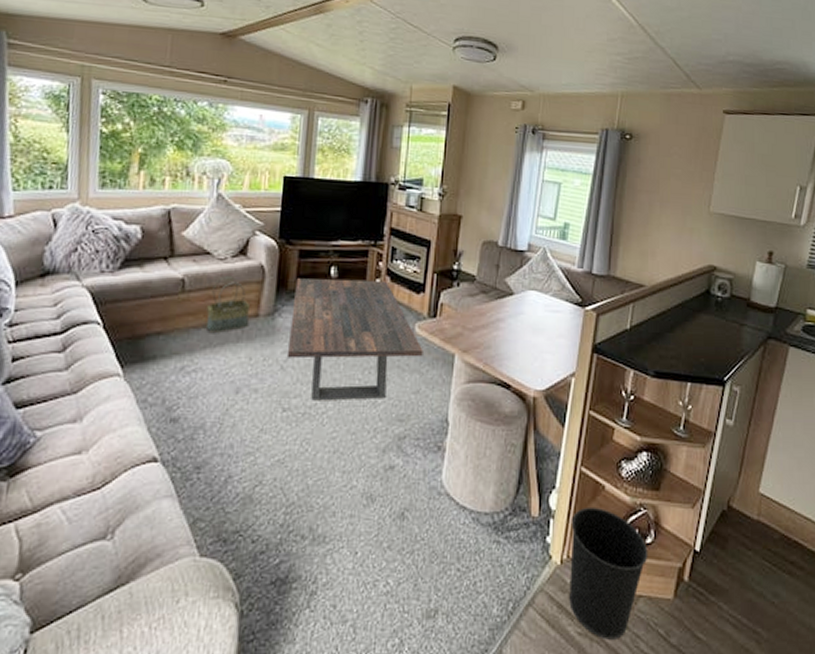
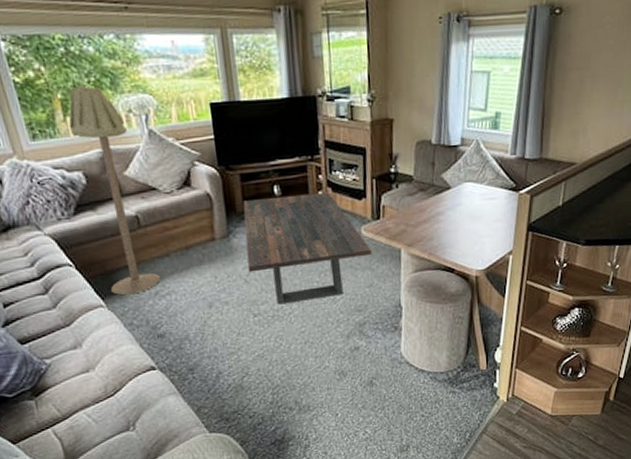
floor lamp: none [133,143,196,366] -> present [68,85,161,296]
basket: present [207,276,251,333] -> none [165,208,207,260]
wastebasket: present [569,507,648,640] -> none [514,356,580,449]

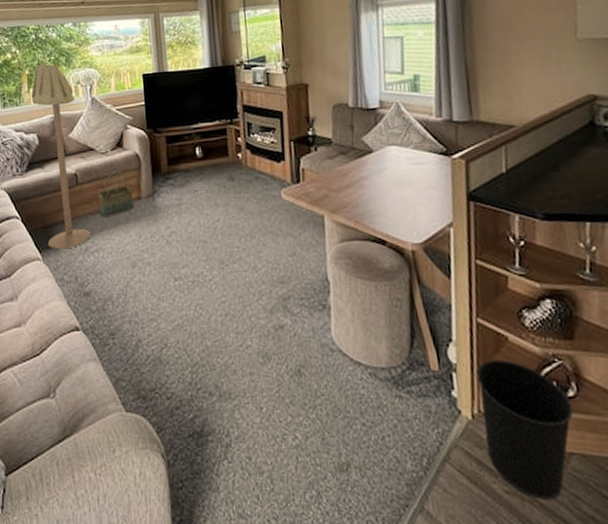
basket: none [165,208,207,260] -> present [98,167,133,217]
coffee table: present [242,192,372,305] -> none [167,154,293,270]
wastebasket: none [514,356,580,449] -> present [475,359,574,500]

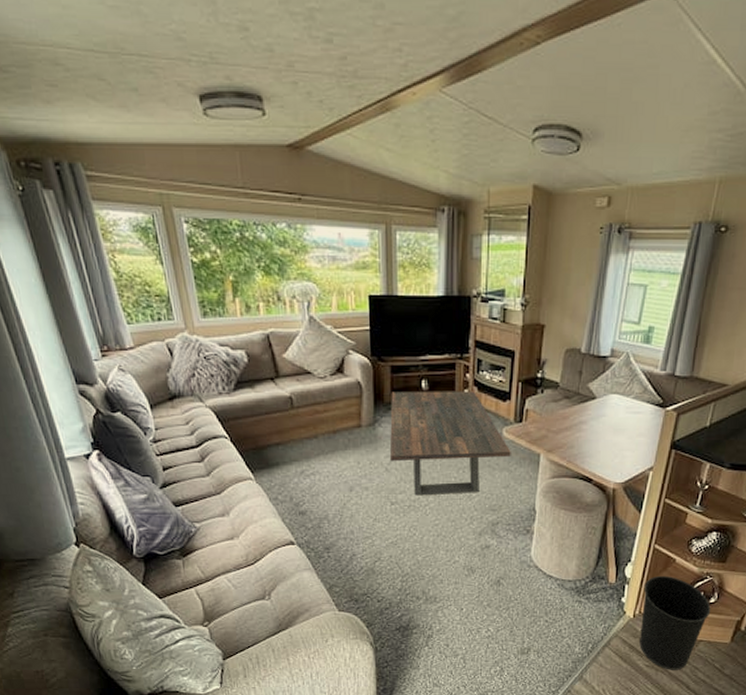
floor lamp: present [31,63,91,250] -> none [237,269,307,471]
basket: present [98,167,133,217] -> none [315,393,353,442]
coffee table: none [167,154,293,270] -> present [389,391,511,496]

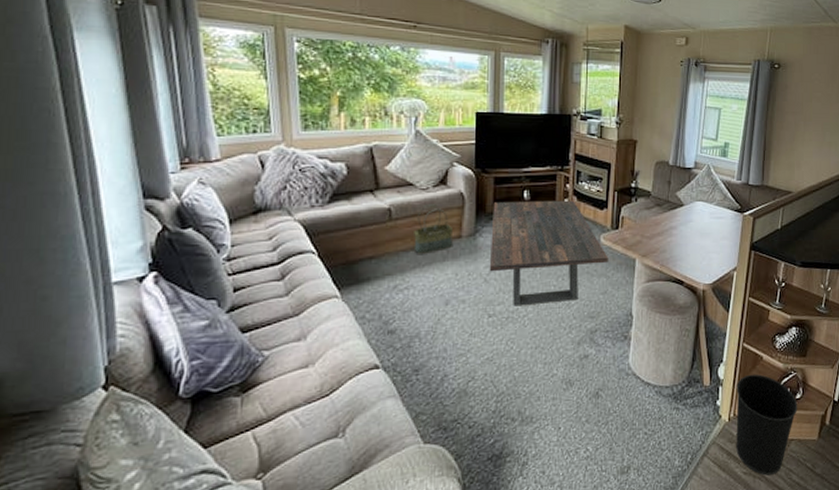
basket: none [315,393,353,442] -> present [414,204,454,254]

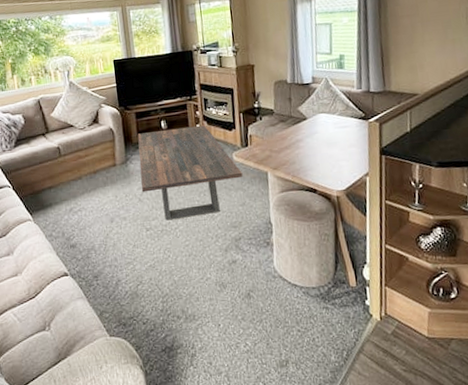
basket: present [414,204,454,254] -> none [79,140,110,182]
wastebasket: present [736,374,798,476] -> none [384,274,455,374]

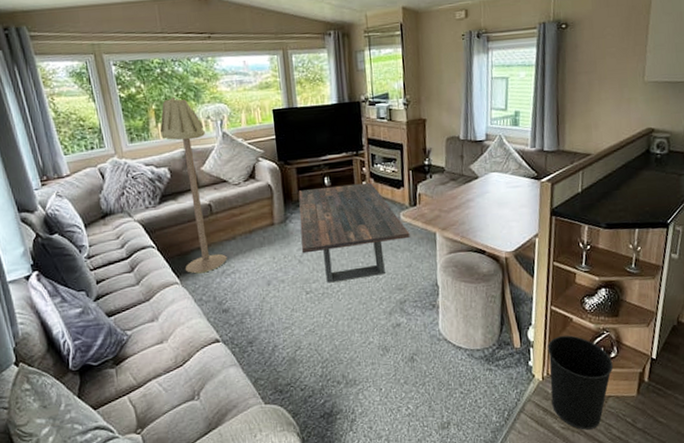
floor lamp: none [15,52,74,212] -> present [159,97,227,274]
wastebasket: none [384,274,455,374] -> present [547,335,614,430]

